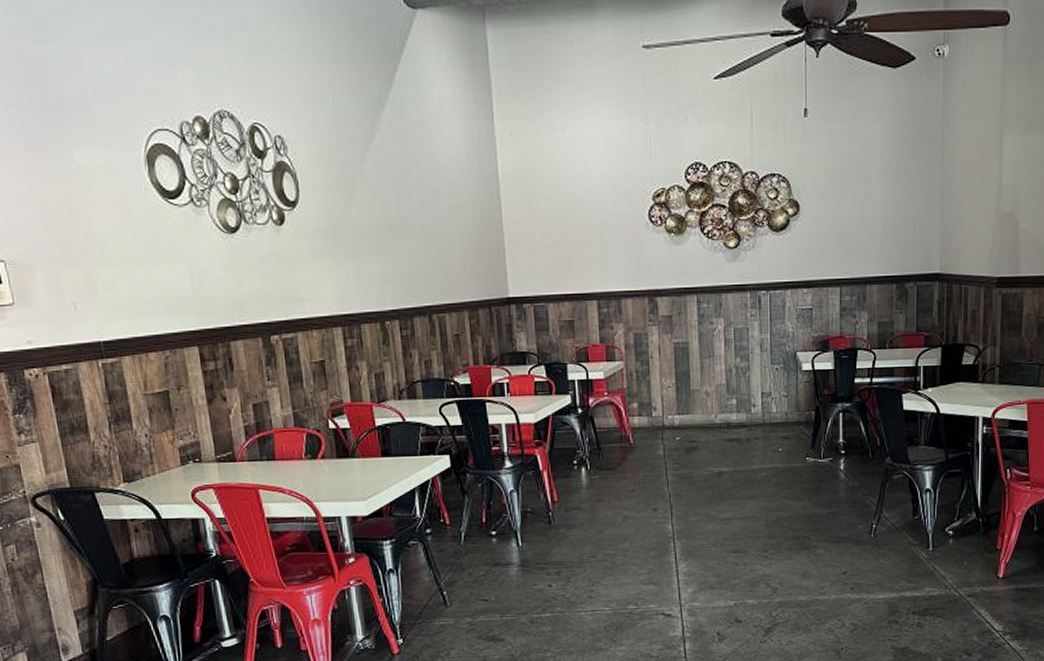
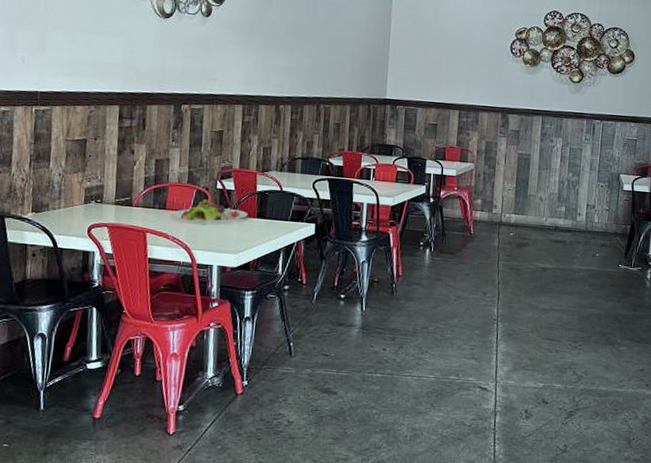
salad plate: none [280,443,371,472] -> present [169,199,248,224]

